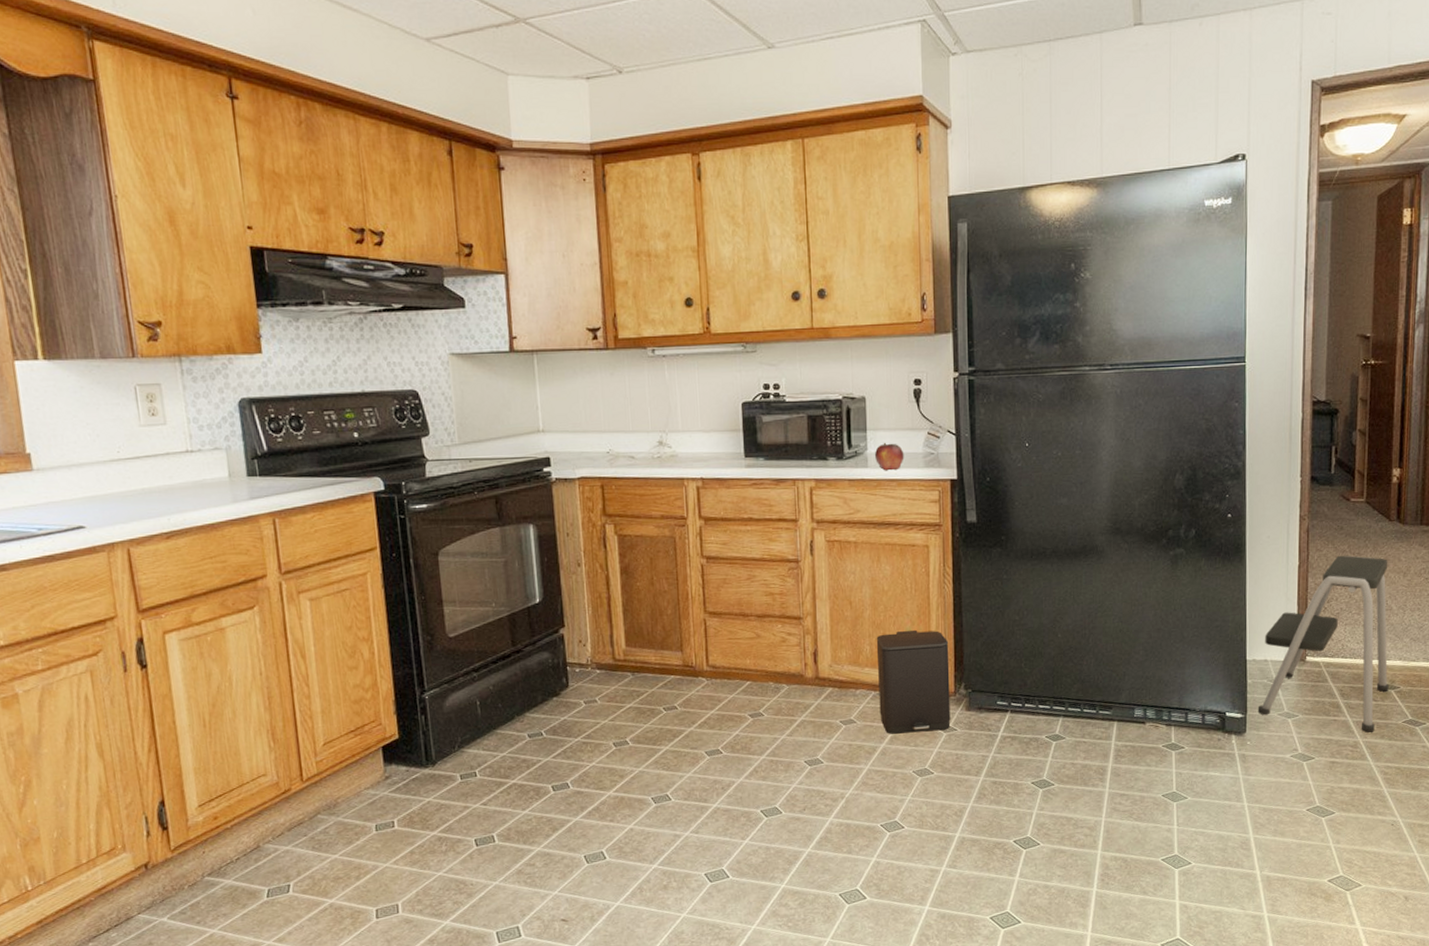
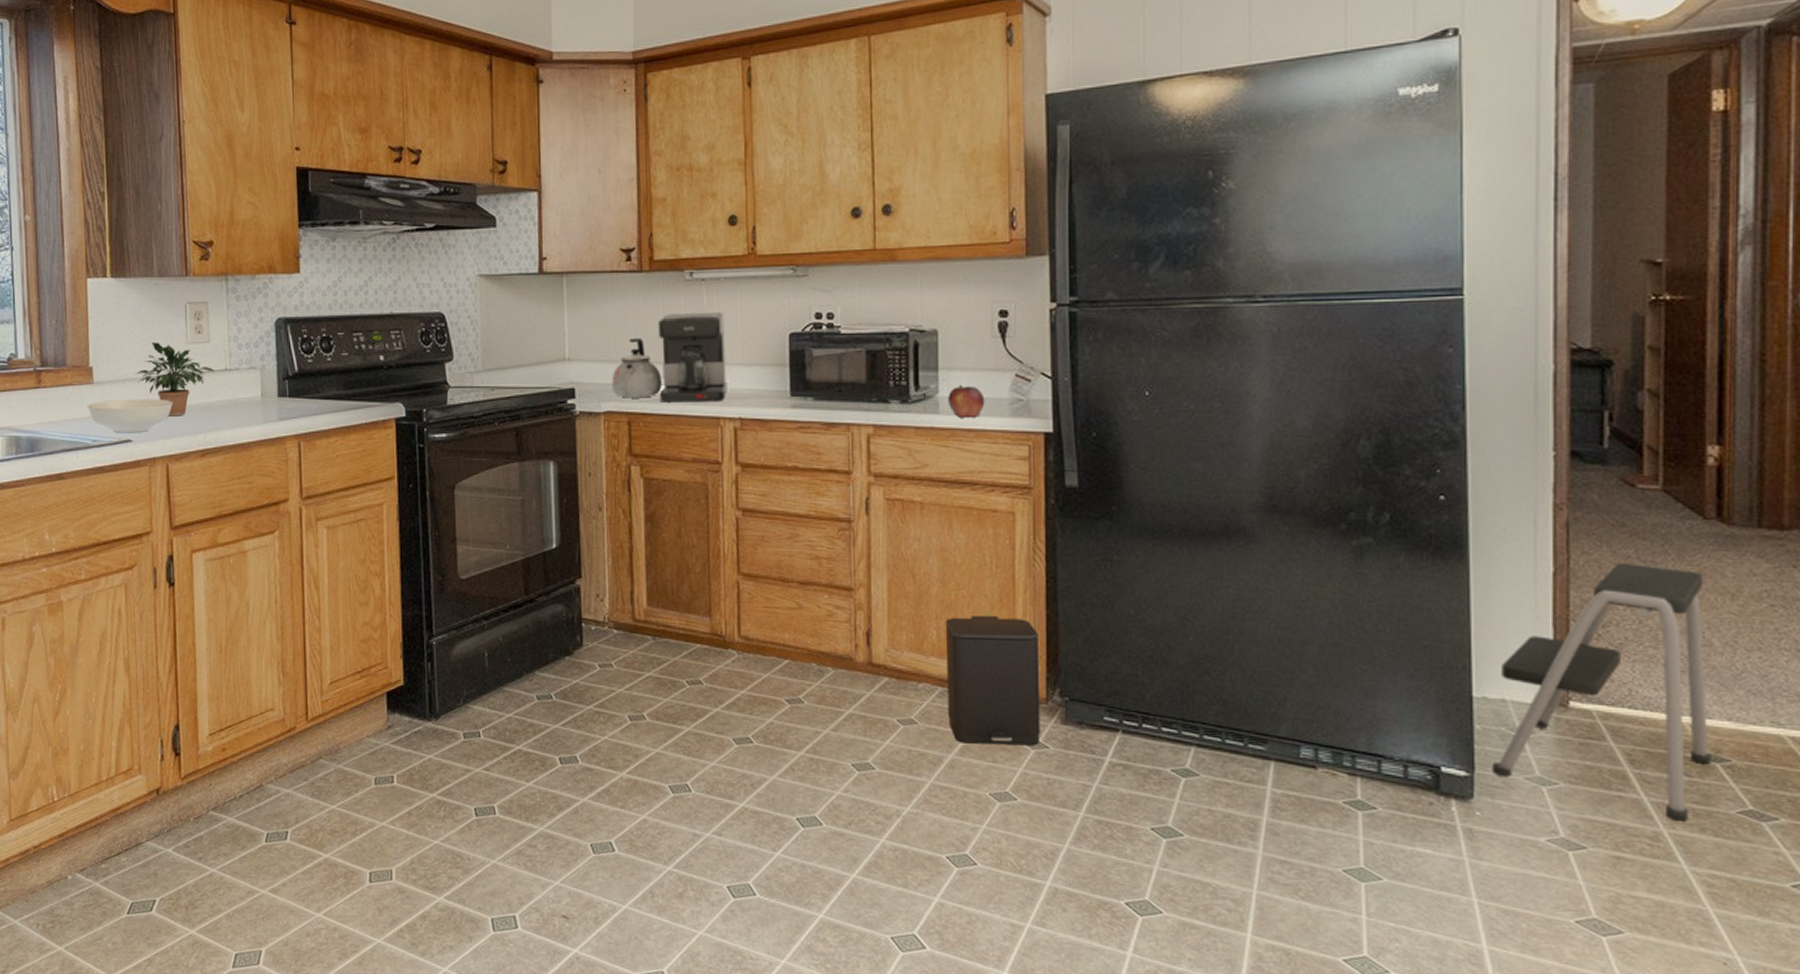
bowl: none [27,483,130,521] -> present [87,398,174,434]
potted plant: none [83,426,175,501] -> present [136,342,215,417]
kettle: none [584,409,632,465] -> present [611,337,663,398]
coffee maker: none [625,384,690,467] -> present [658,311,727,402]

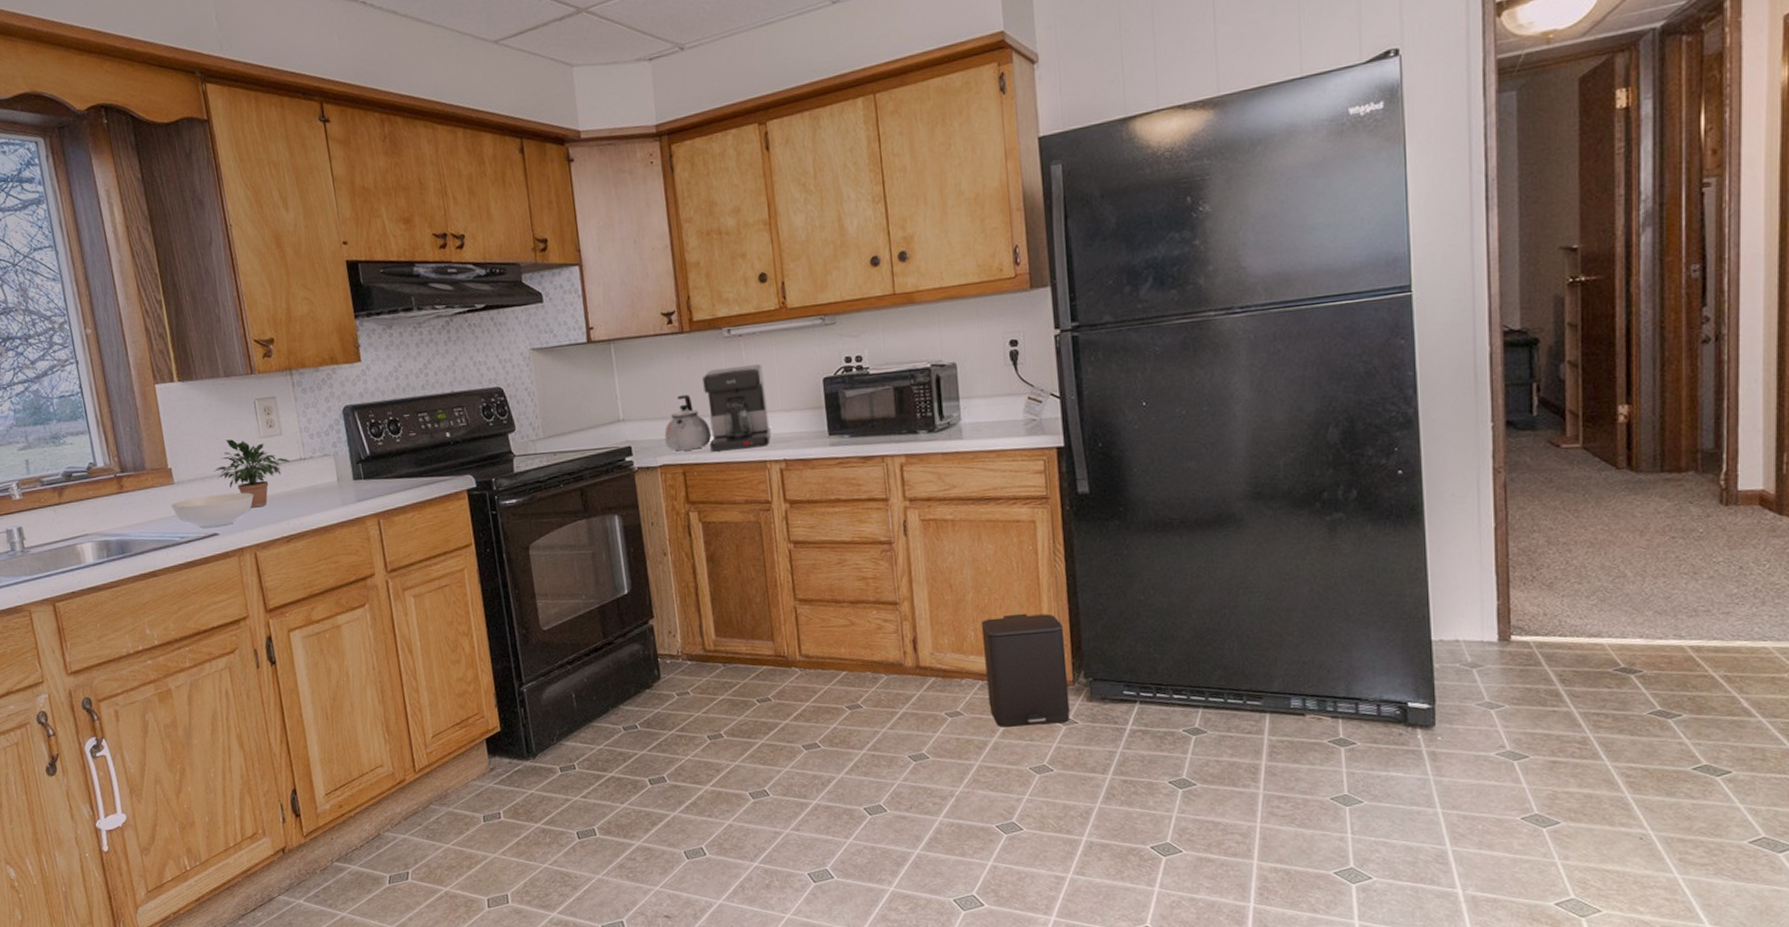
fruit: present [947,384,985,419] -> none [969,410,1003,442]
step stool: present [1491,562,1711,821] -> none [1449,513,1627,726]

